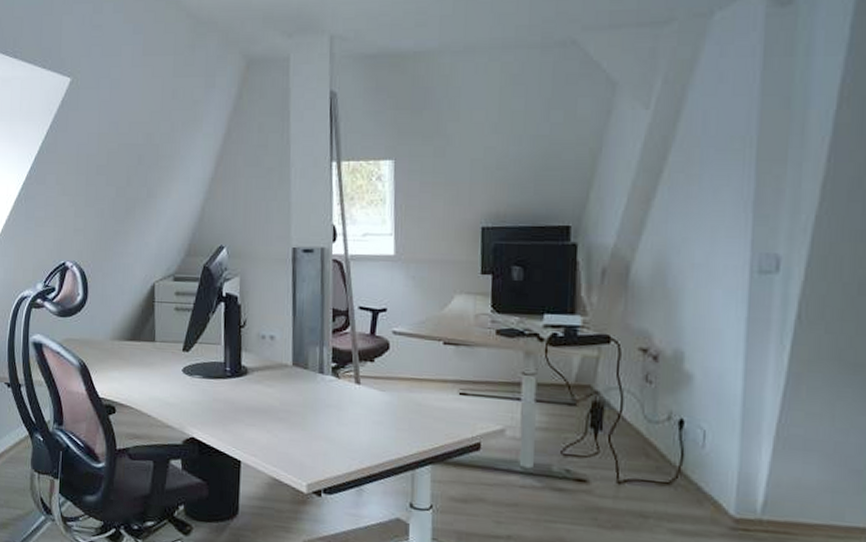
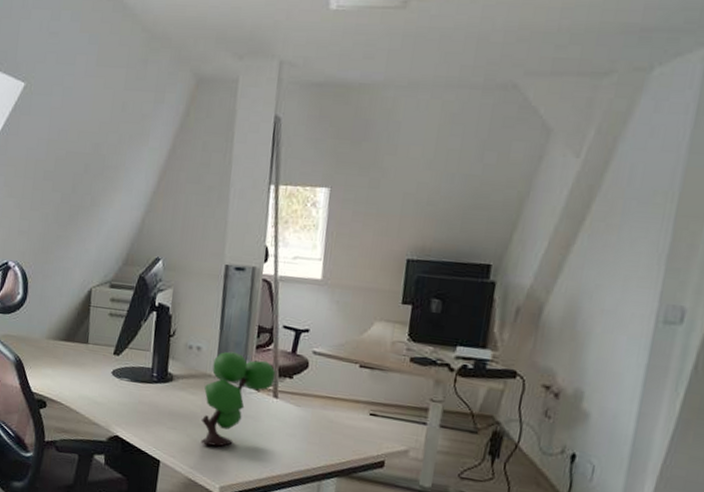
plant: none [280,338,356,441] -> present [200,351,276,447]

